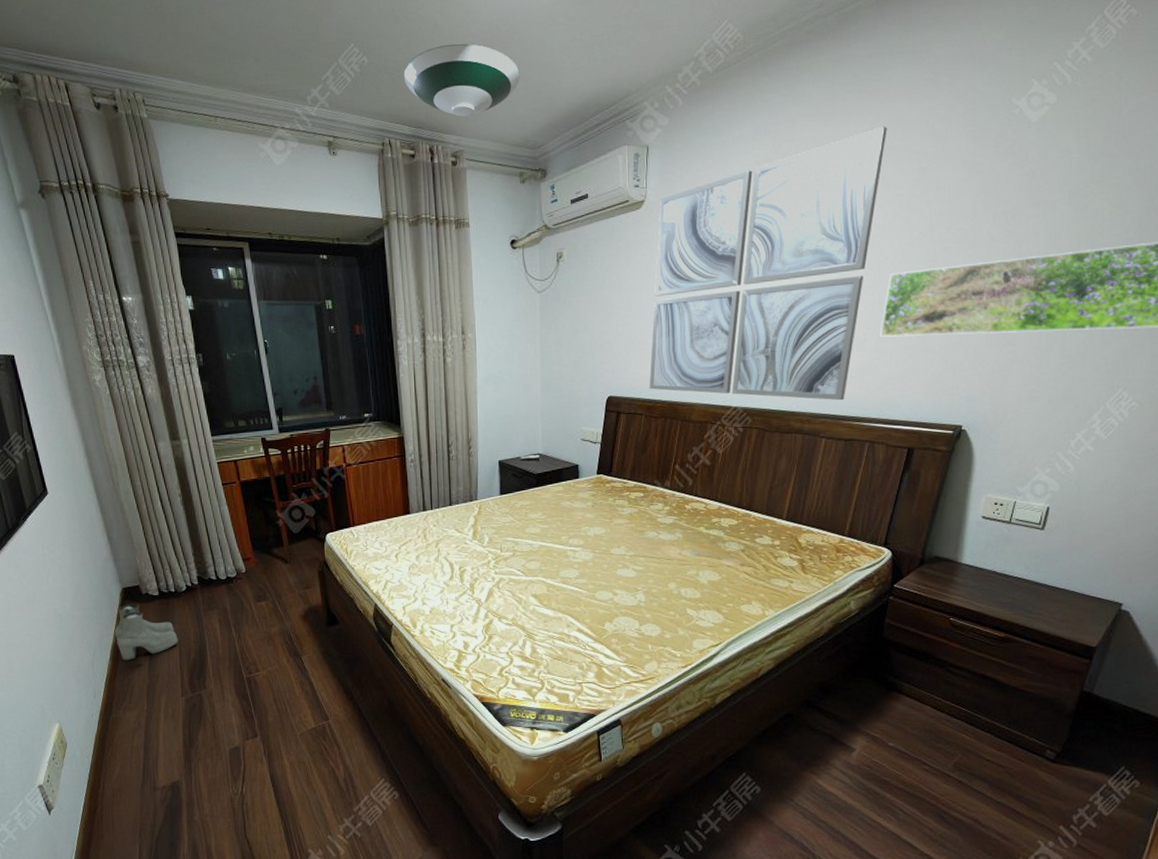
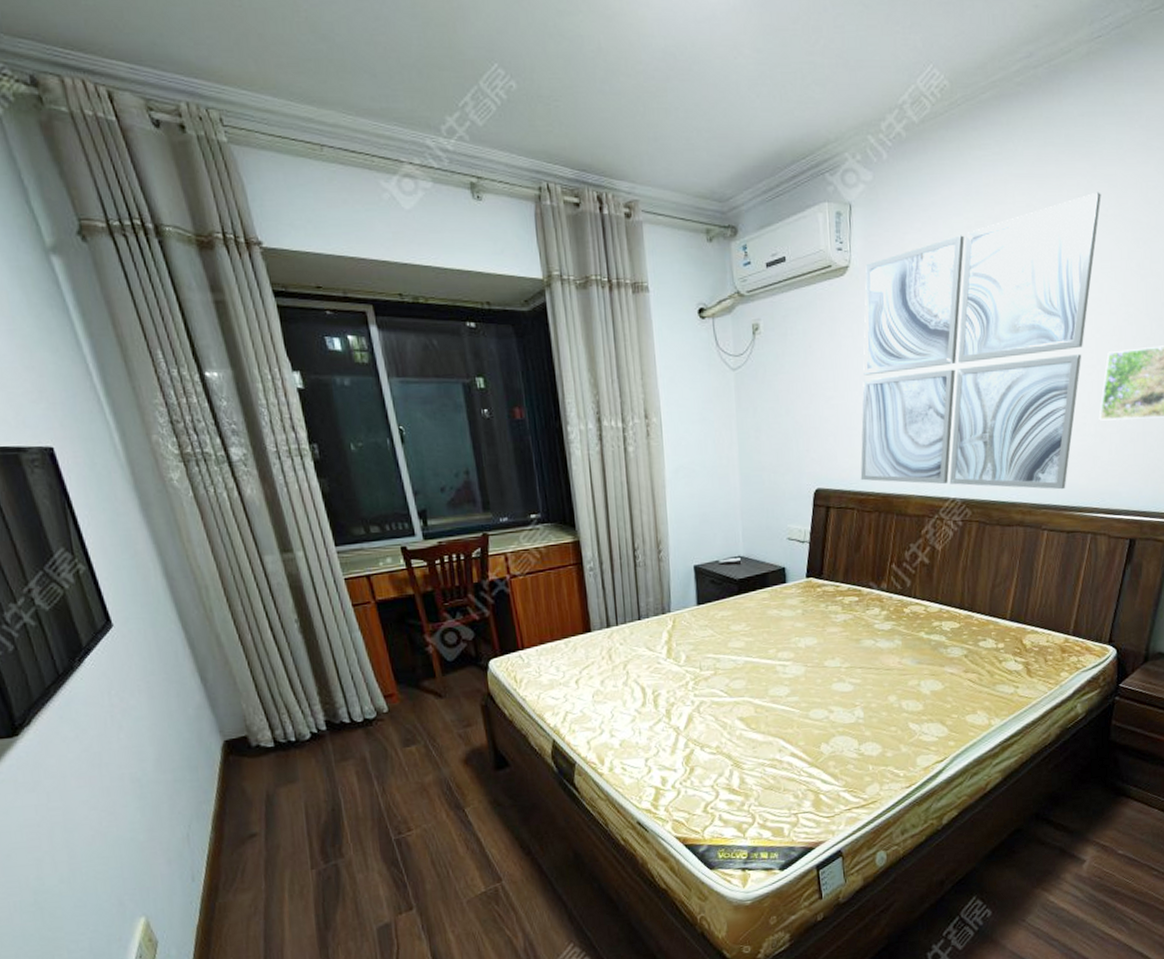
boots: present [115,604,178,661] -> none [216,759,304,831]
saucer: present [403,43,520,117] -> none [561,71,703,160]

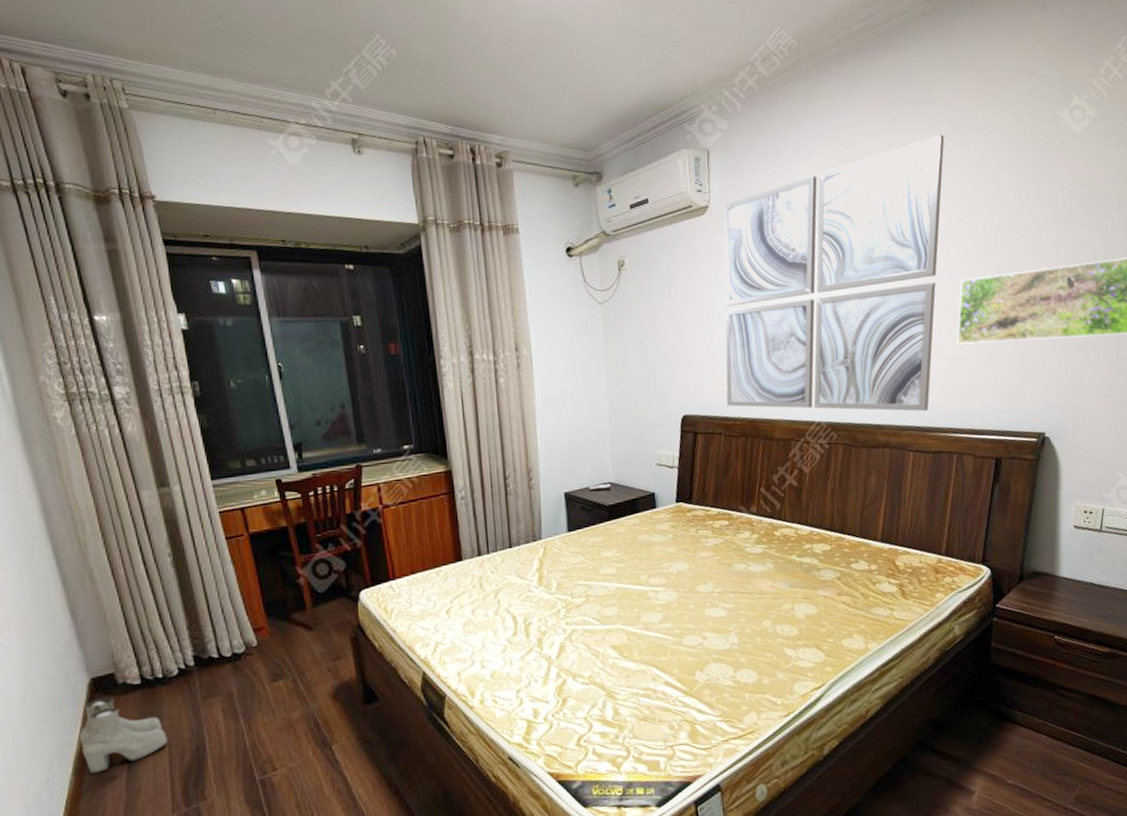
boots: none [216,759,304,831] -> present [80,697,167,774]

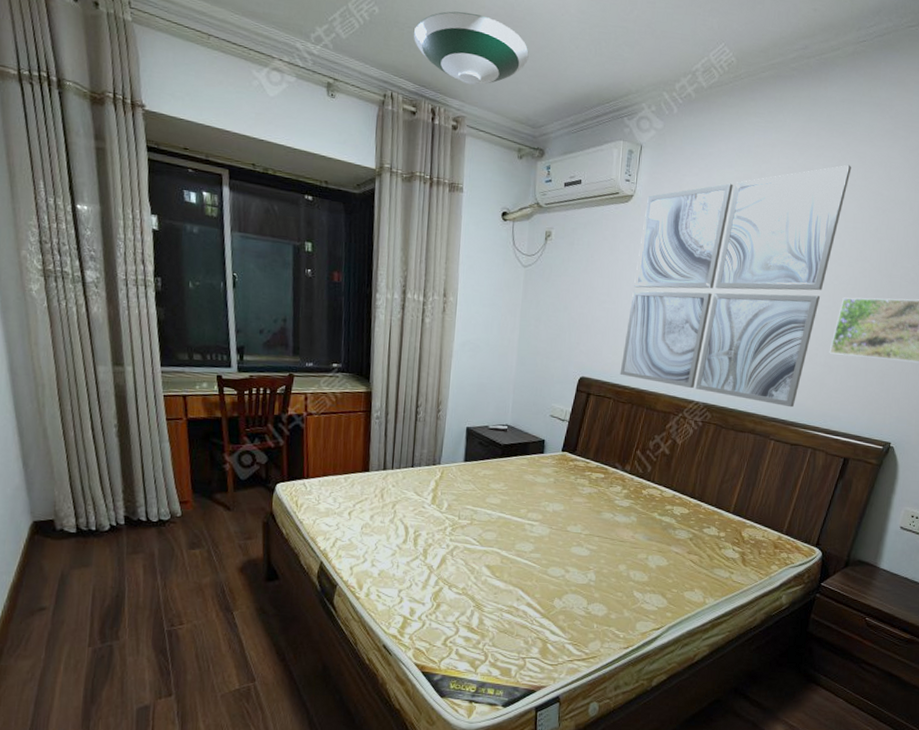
boots: present [80,697,167,774] -> none [17,539,93,603]
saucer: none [437,39,568,115] -> present [413,11,529,85]

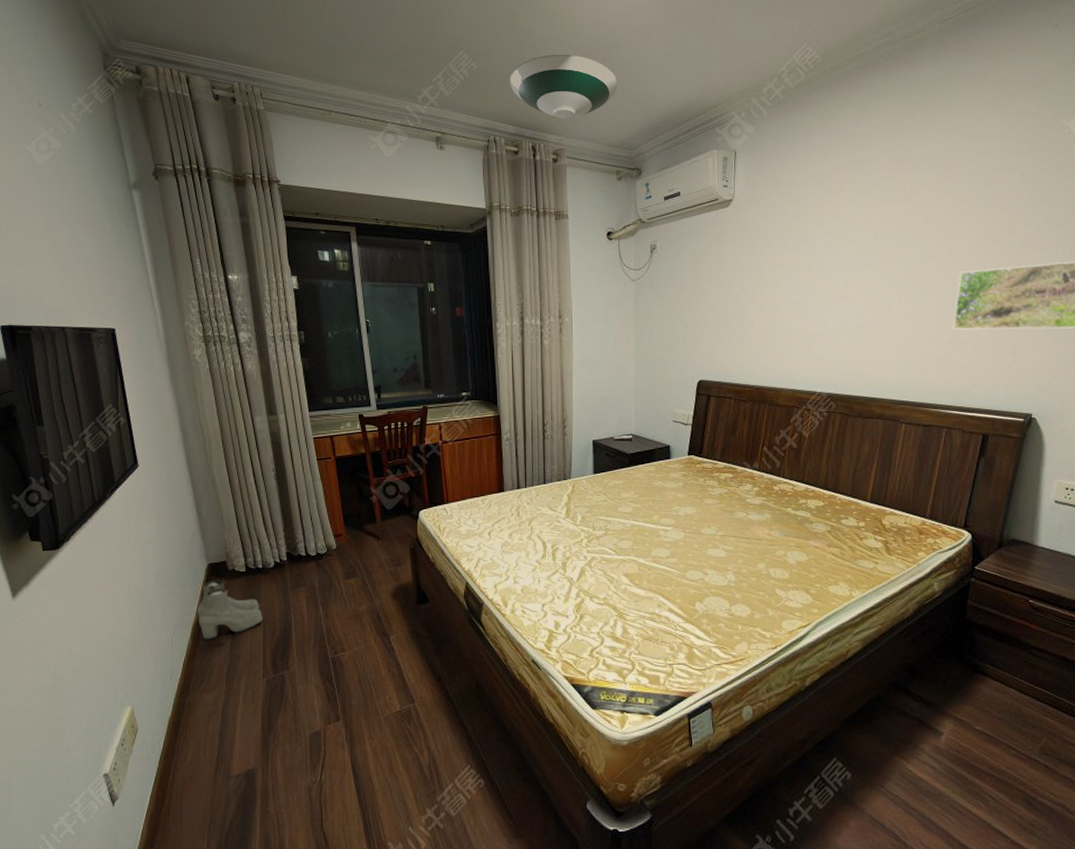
boots: none [17,539,93,603] -> present [198,580,263,639]
wall art: present [620,164,852,408] -> none [738,140,953,389]

